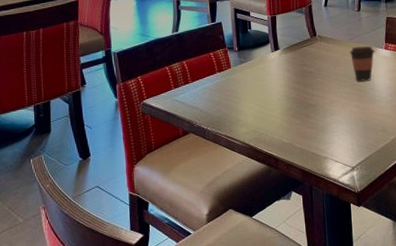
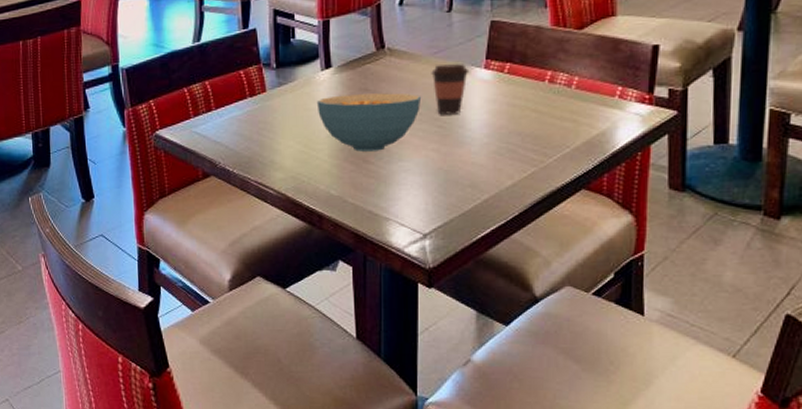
cereal bowl: none [269,67,344,110] -> present [316,93,422,152]

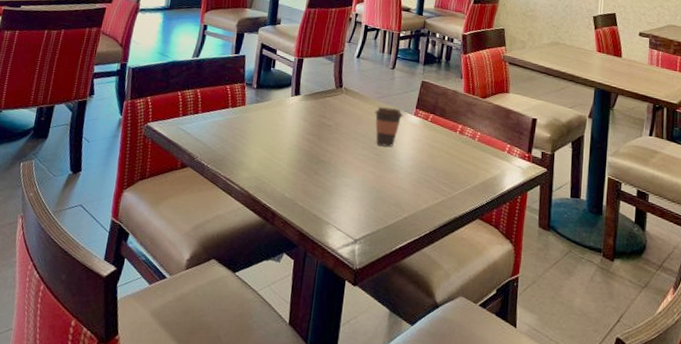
cereal bowl: present [316,93,422,152] -> none [284,117,366,167]

